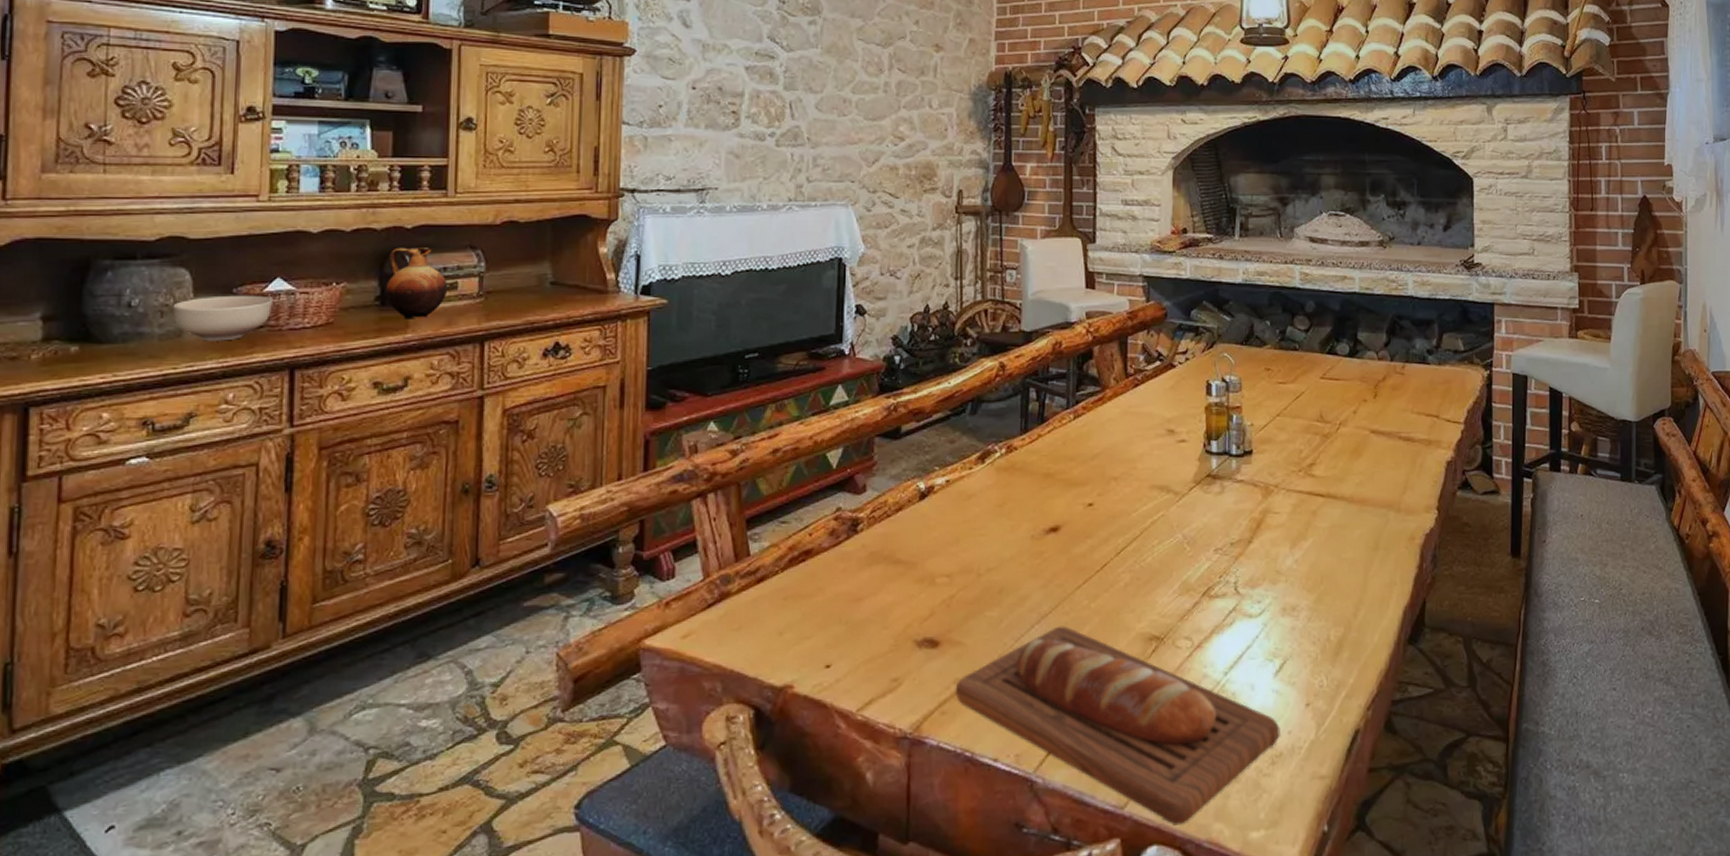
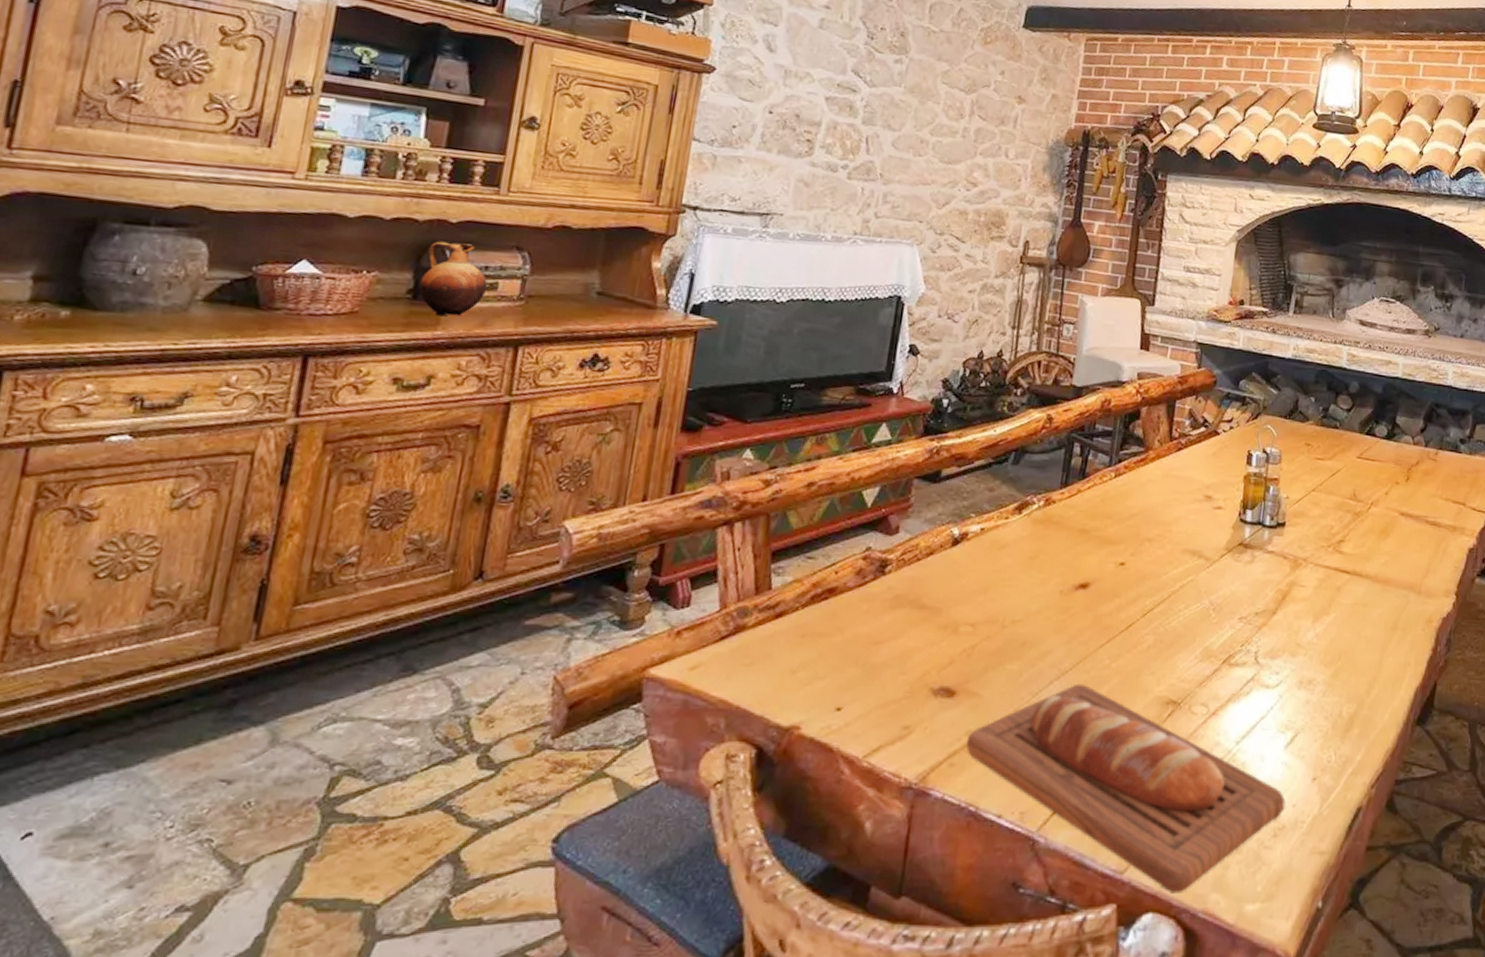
bowl: present [172,295,274,341] -> none [182,272,296,321]

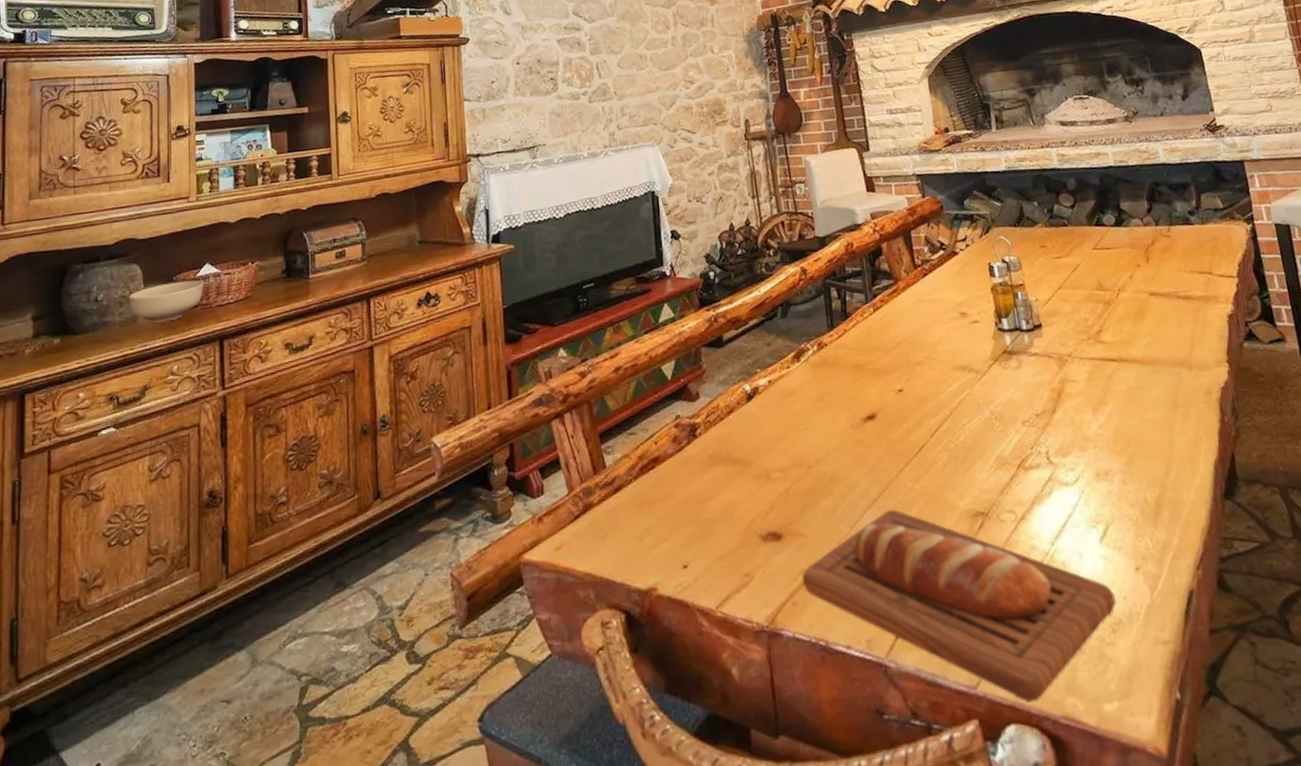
bowl: none [182,272,296,321] -> present [128,280,204,324]
ceramic pitcher: present [418,241,488,317] -> none [289,224,338,287]

